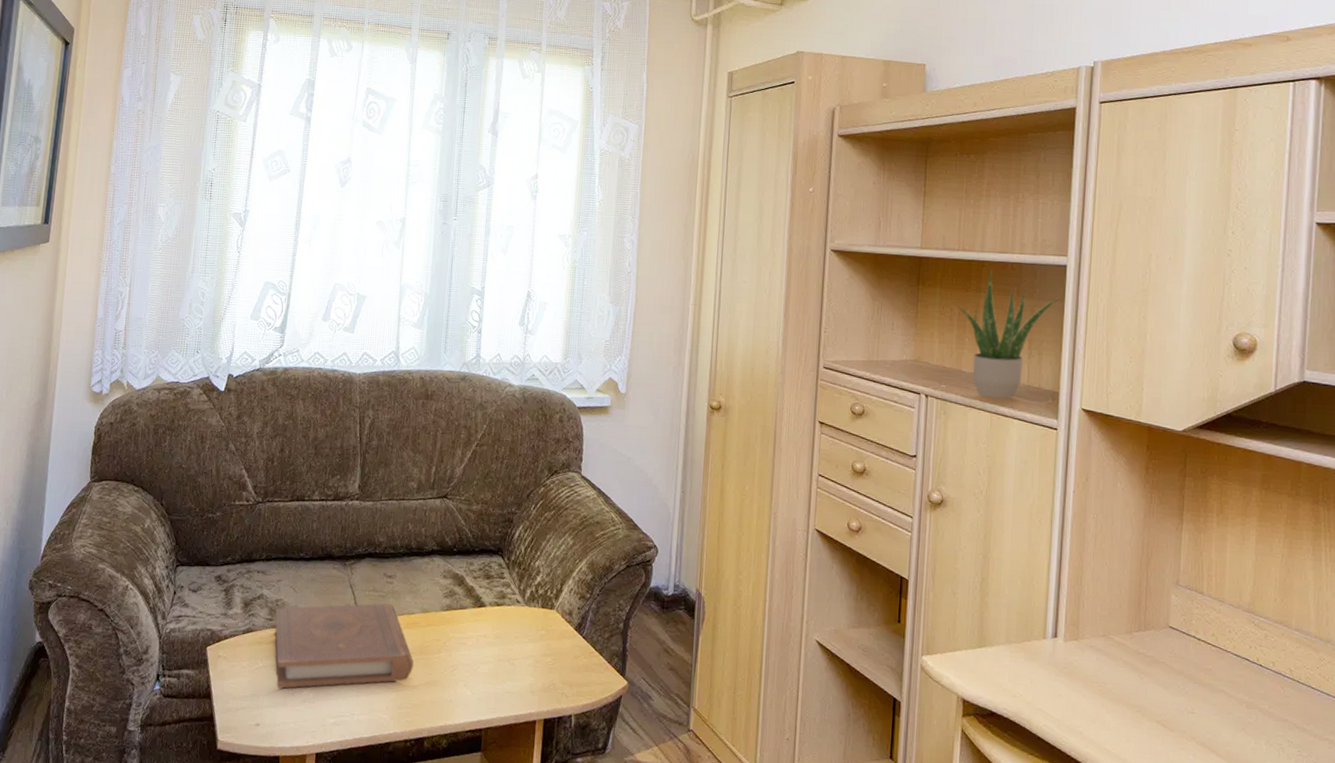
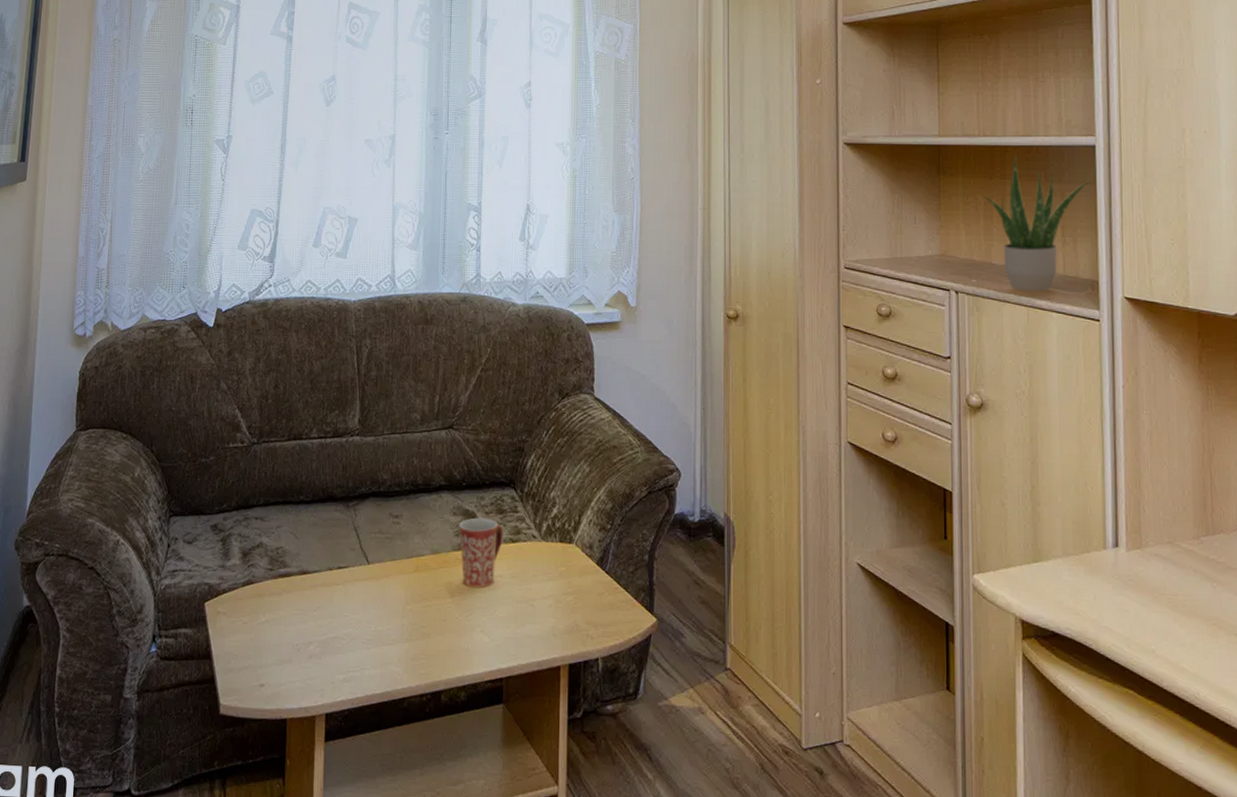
book: present [274,603,415,689] -> none [276,546,427,644]
mug: none [448,581,490,645] -> present [459,517,503,587]

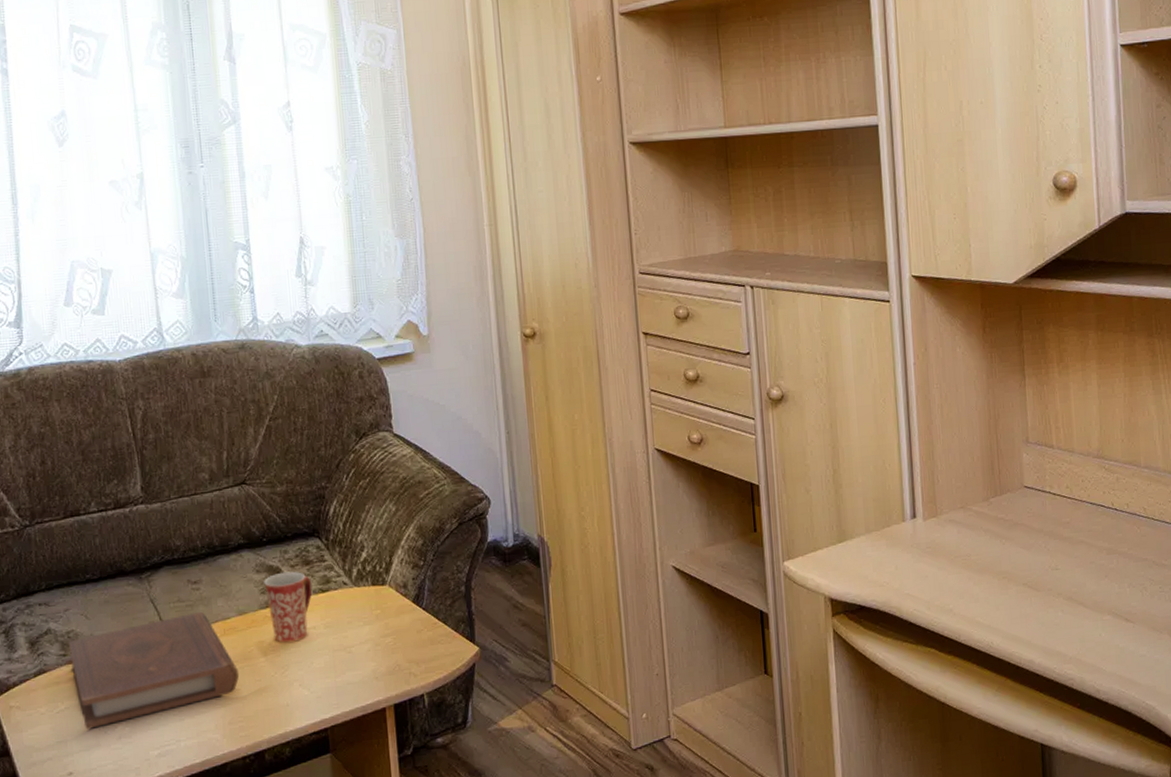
book: none [276,546,427,644] -> present [68,612,240,729]
potted plant: present [983,154,1091,293] -> none [772,140,876,281]

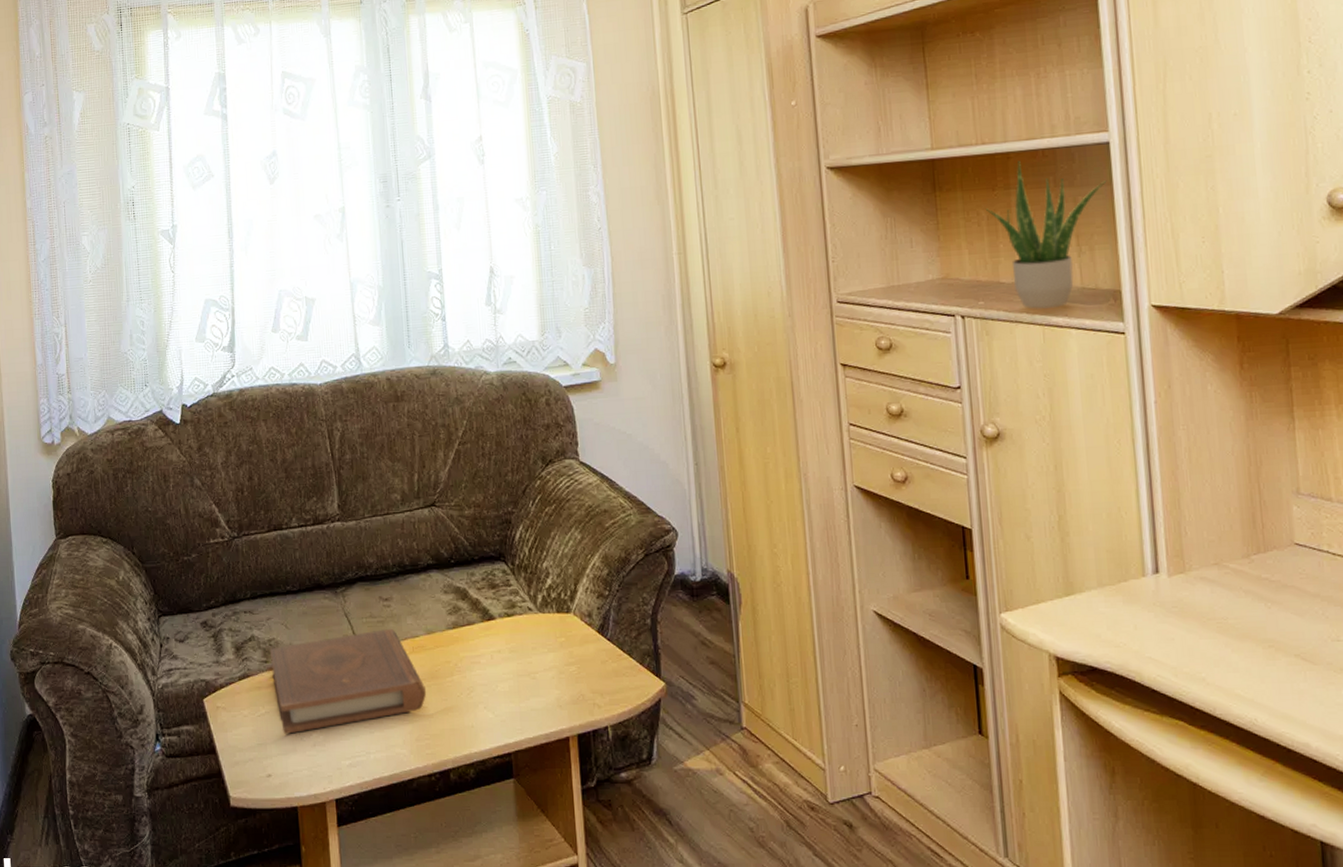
mug: present [264,571,313,643] -> none [451,594,498,664]
potted plant: none [772,140,876,281] -> present [985,160,1107,310]

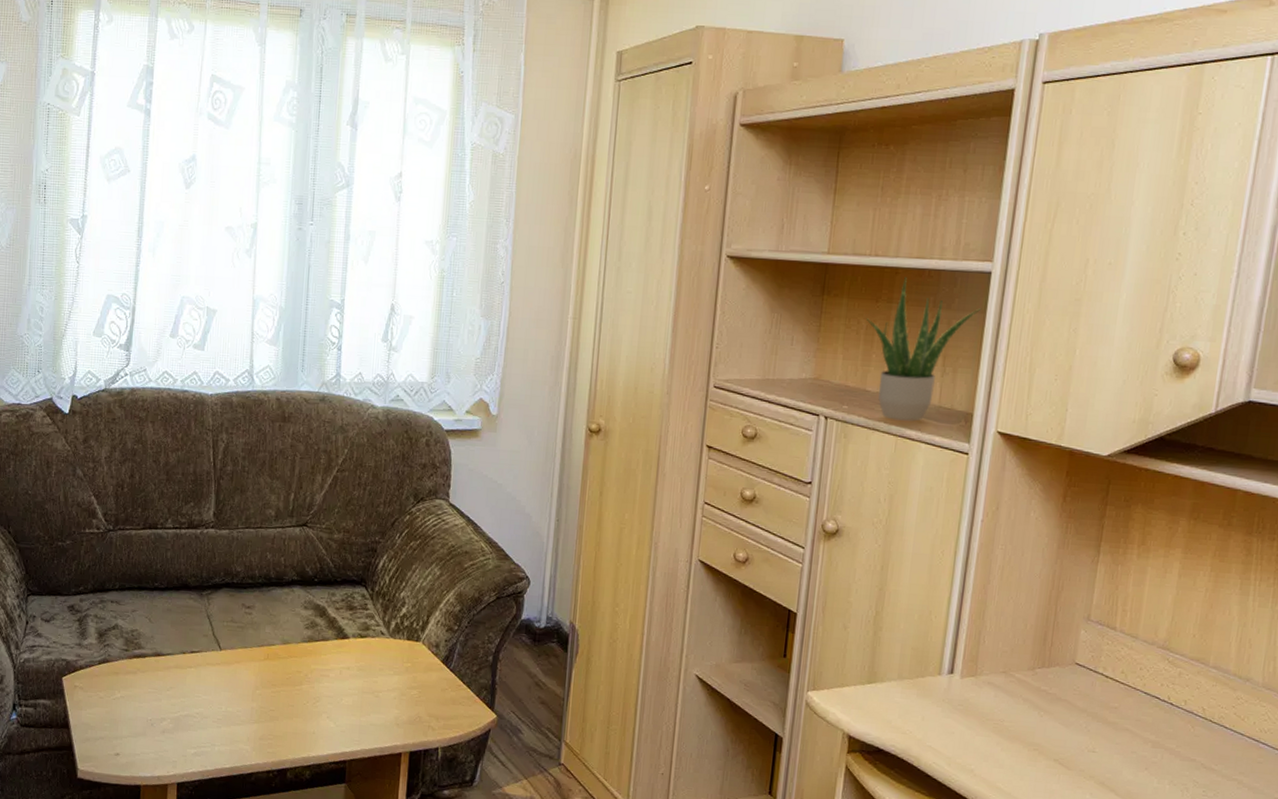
book: present [269,629,427,734] -> none [131,634,276,719]

